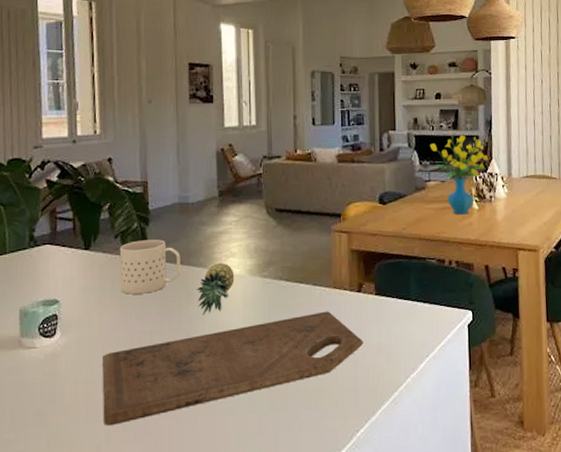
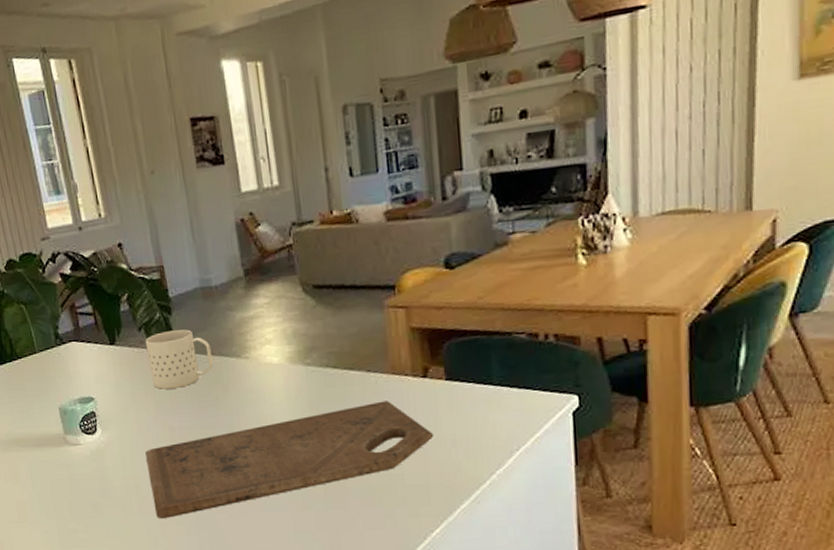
fruit: present [197,262,235,316] -> none [233,351,274,409]
bouquet: present [429,131,488,215] -> none [512,162,602,274]

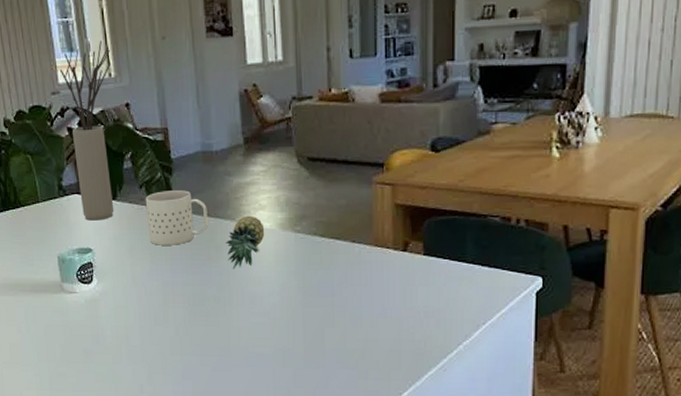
vase: none [49,181,114,368] -> present [60,41,114,221]
cutting board: present [145,400,434,518] -> none [138,270,409,368]
fruit: none [233,351,274,409] -> present [226,215,265,269]

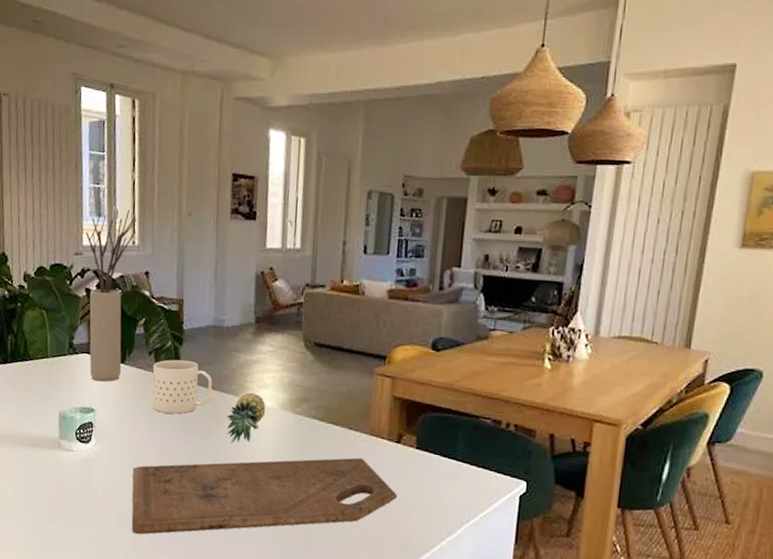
cutting board: none [138,270,409,368] -> present [131,457,398,535]

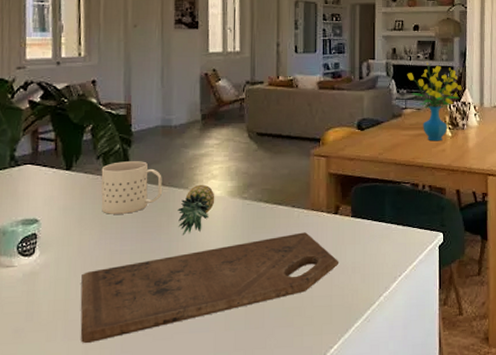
vase: present [86,210,137,382] -> none [29,24,82,191]
bouquet: none [500,274,572,373] -> present [407,62,462,141]

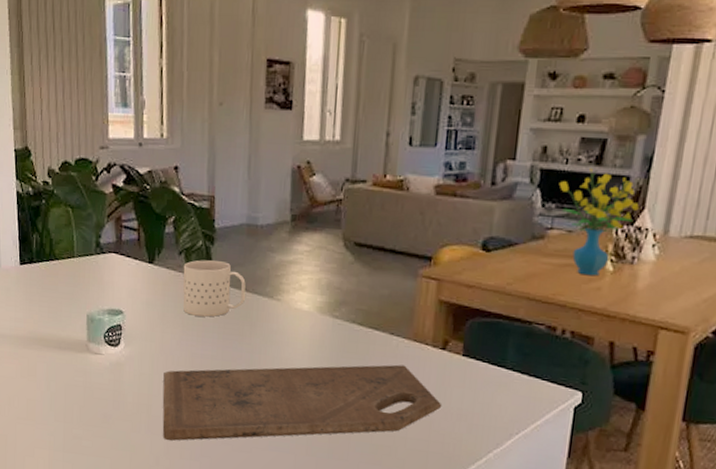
fruit: present [177,184,215,236] -> none [261,295,303,349]

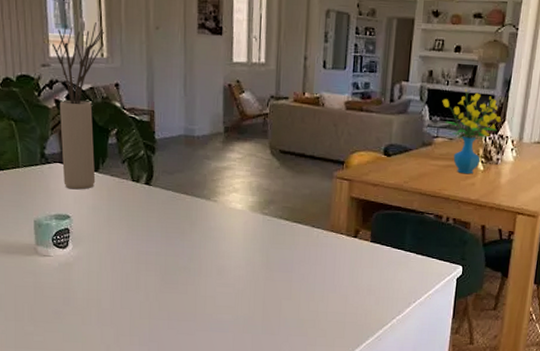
vase: none [112,100,165,283] -> present [53,22,104,190]
cutting board: present [162,364,443,441] -> none [111,252,356,330]
mug: present [183,260,246,317] -> none [126,167,185,218]

